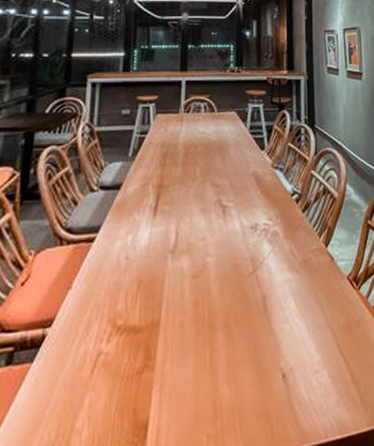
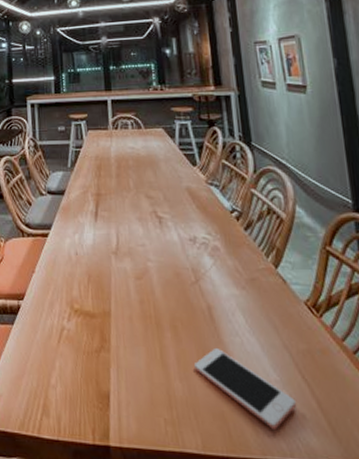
cell phone: none [244,339,334,414] -> present [194,347,297,429]

